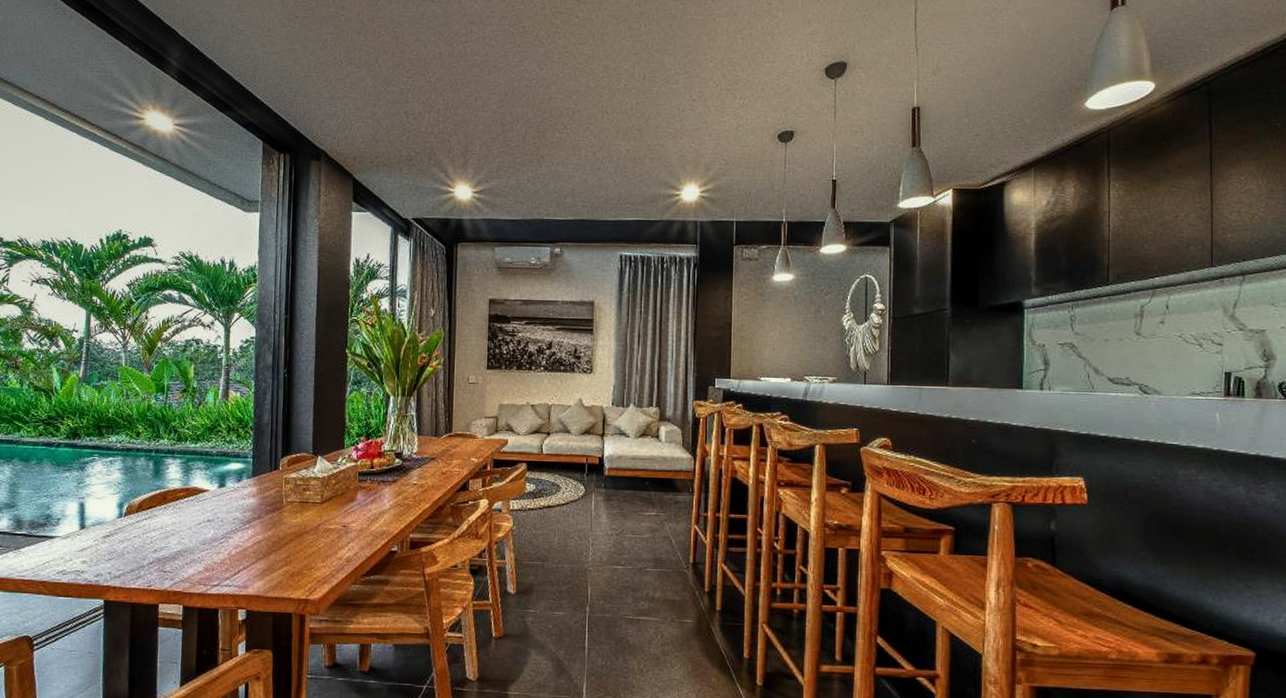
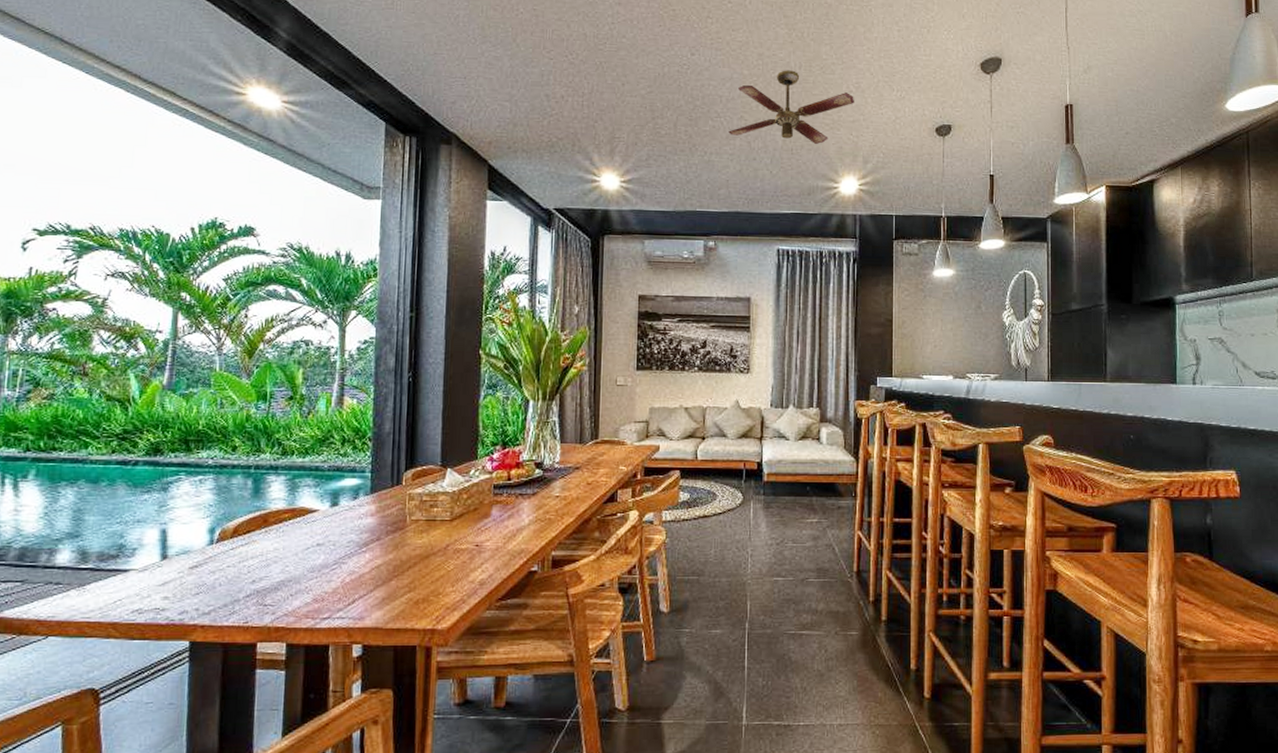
ceiling fan: none [574,81,697,154] -> present [728,70,854,145]

